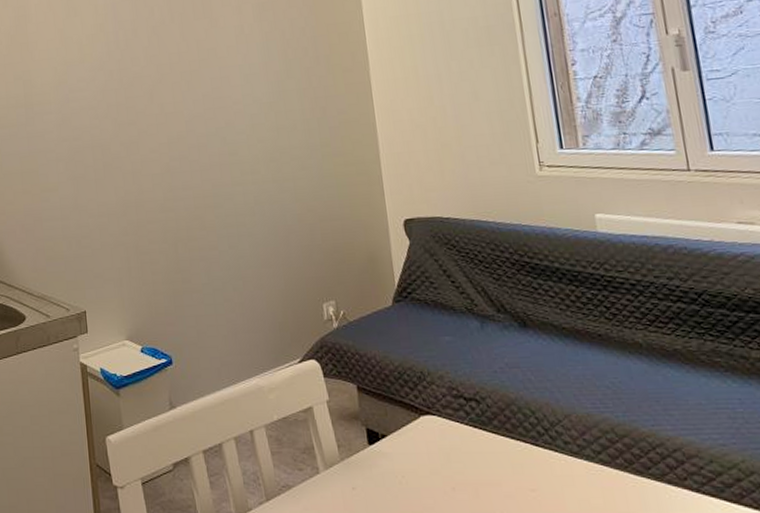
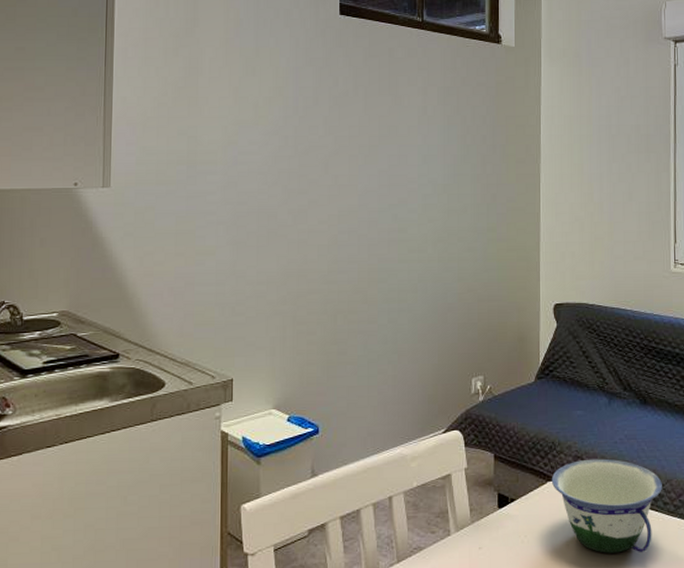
bowl: none [424,390,560,499] -> present [551,458,662,553]

